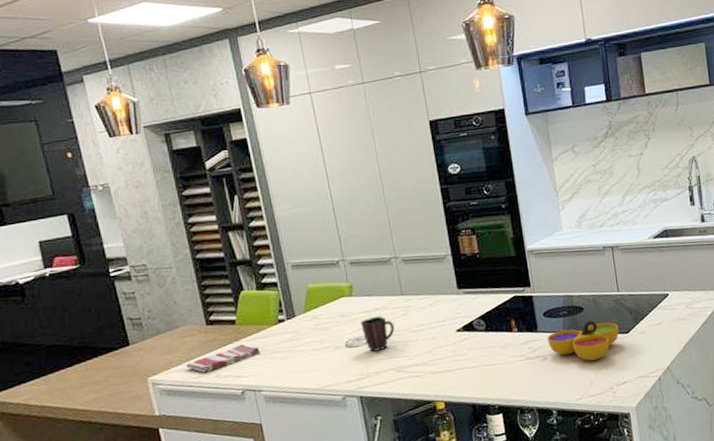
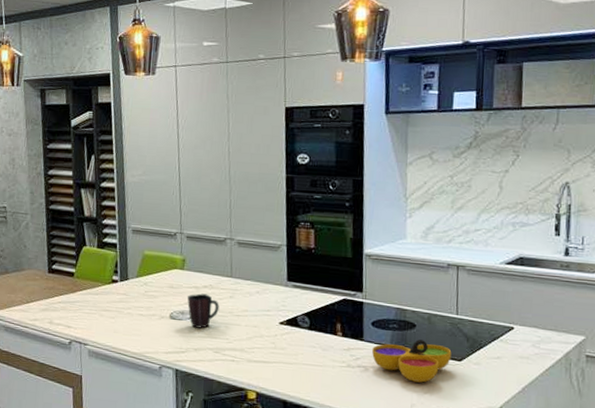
dish towel: present [186,344,260,373] -> none [25,296,92,318]

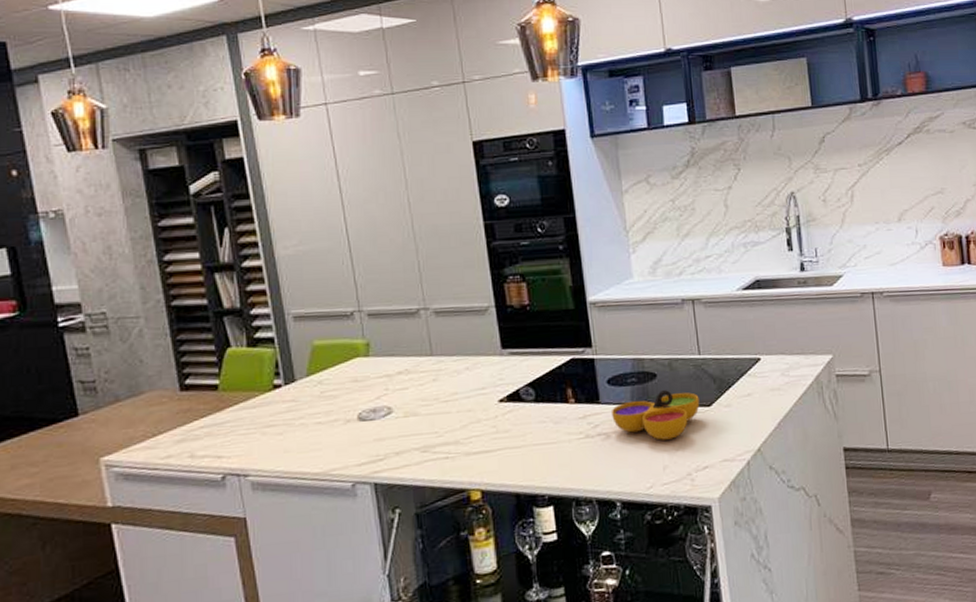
mug: present [187,293,219,328] -> none [377,381,421,427]

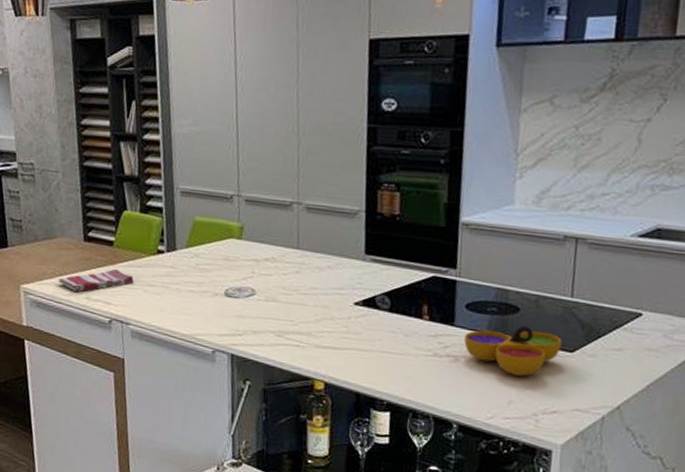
dish towel: none [152,415,248,452] -> present [59,268,134,292]

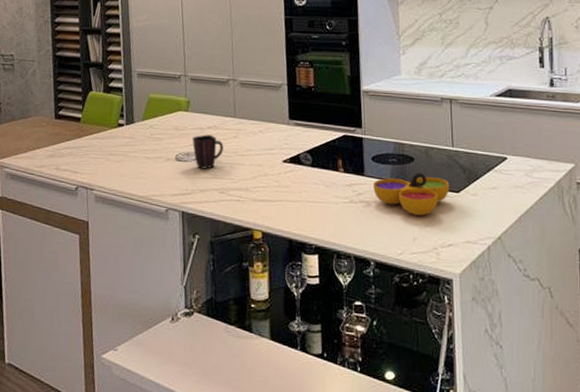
dish towel: present [59,268,134,292] -> none [32,141,98,164]
mug: none [245,267,283,308] -> present [192,134,224,169]

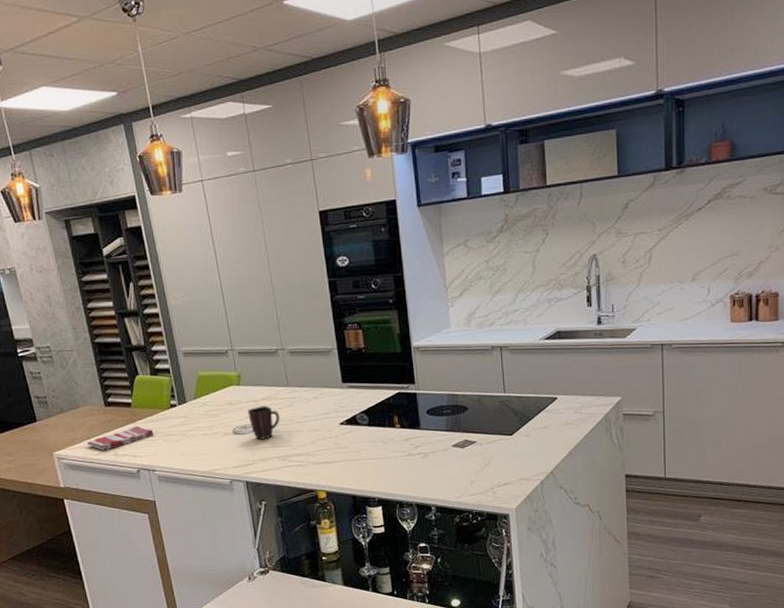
dish towel: none [32,141,98,164] -> present [87,425,154,451]
decorative bowl: present [373,173,450,216] -> none [430,421,503,461]

